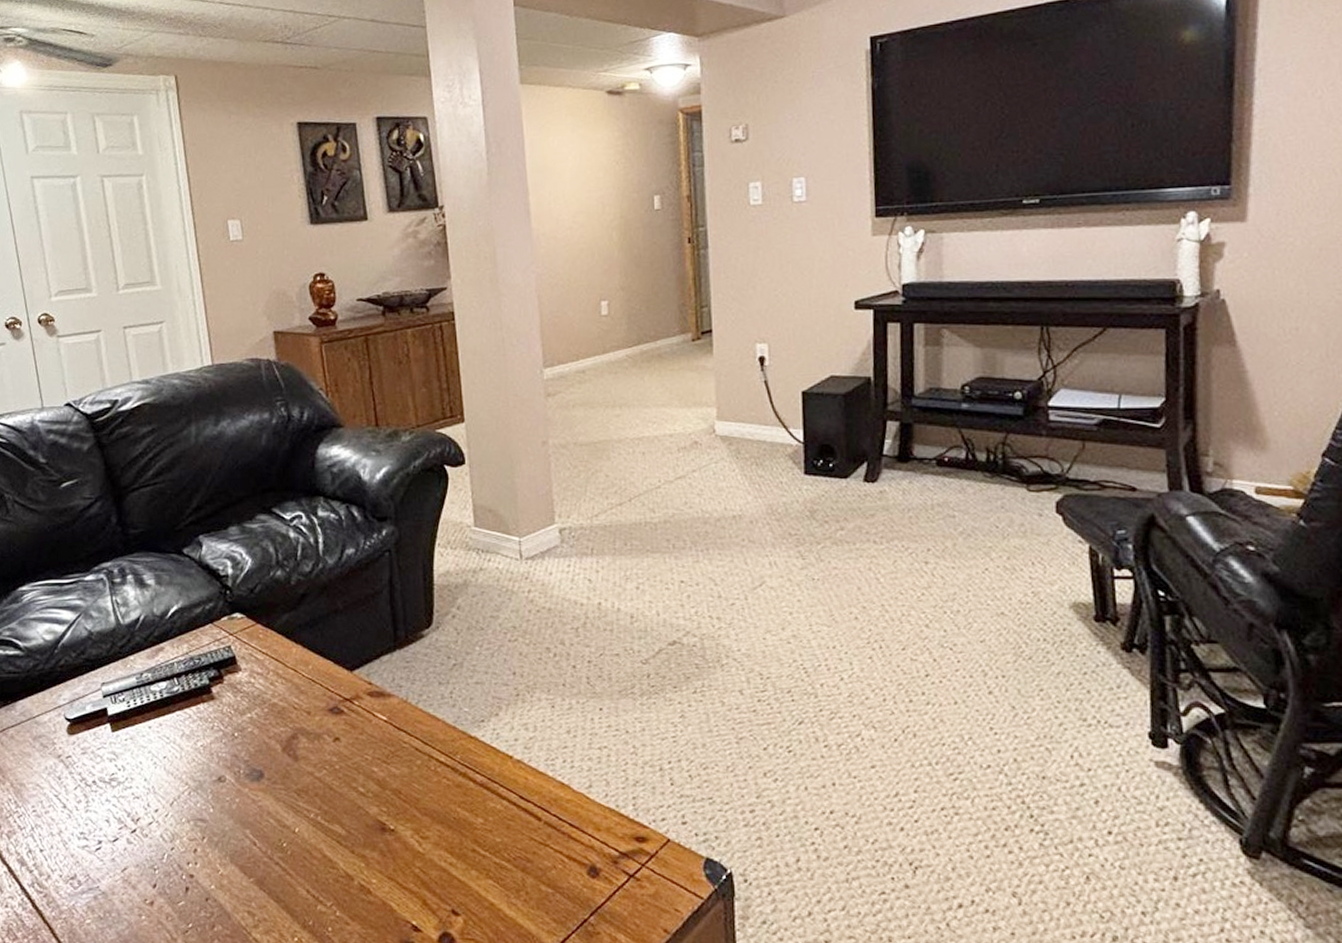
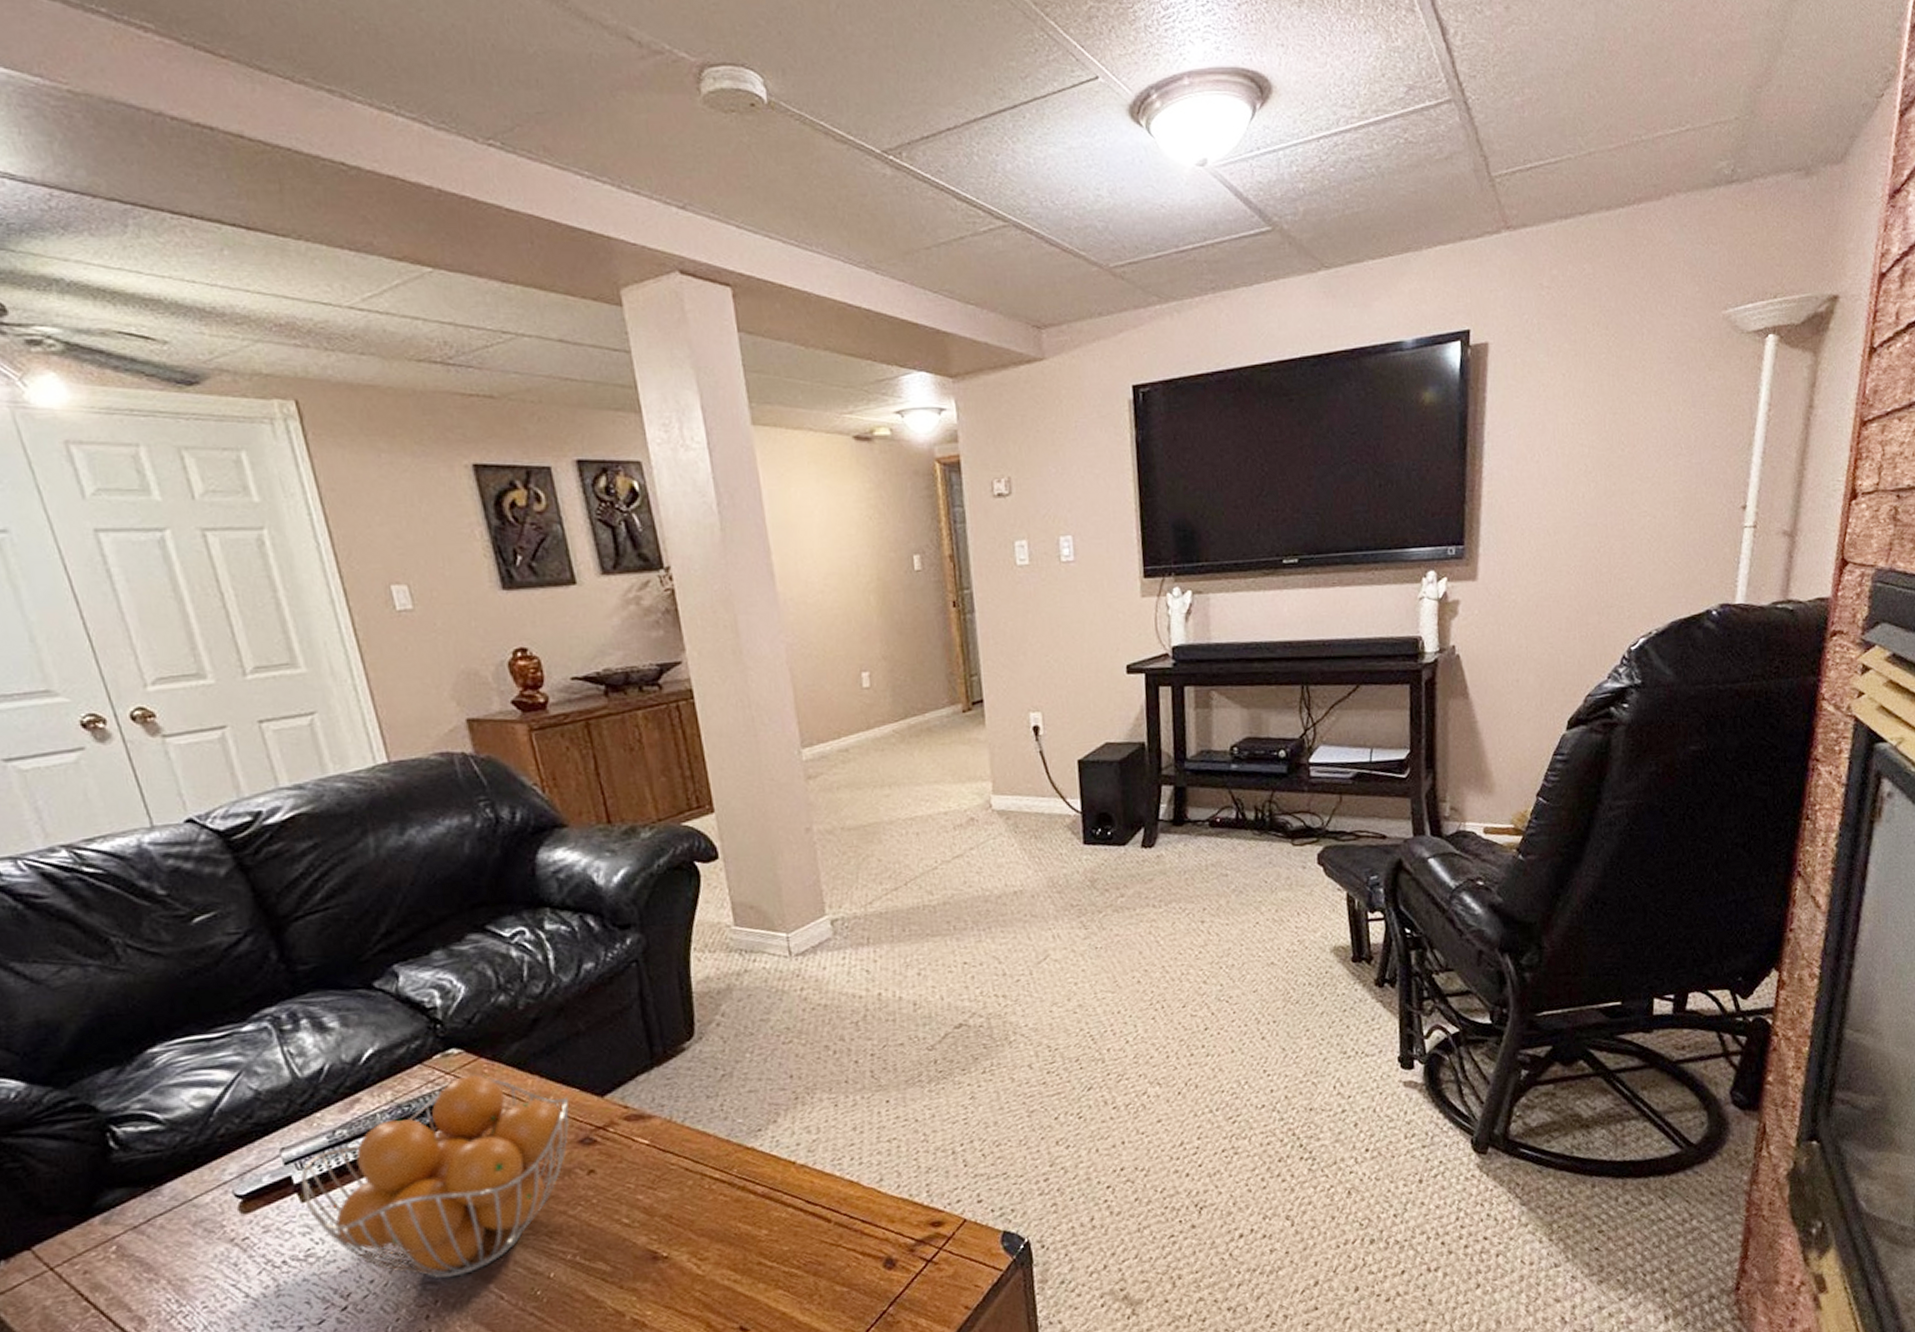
fruit basket: none [113,637,324,818] -> present [300,1074,570,1279]

